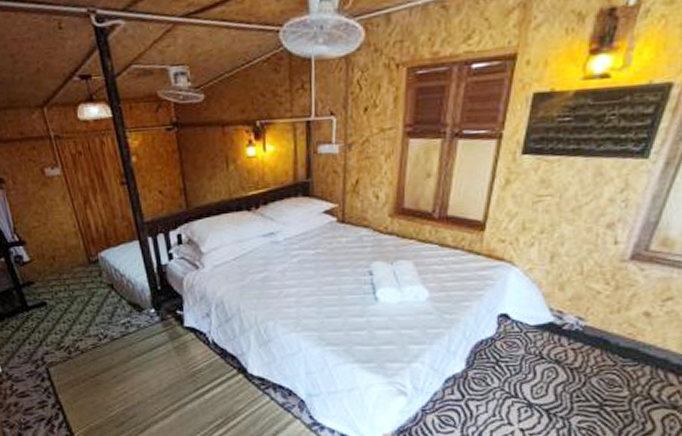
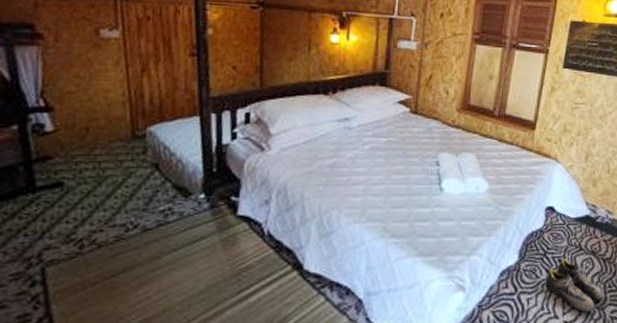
shoe: none [497,366,569,420] -> present [545,258,603,312]

